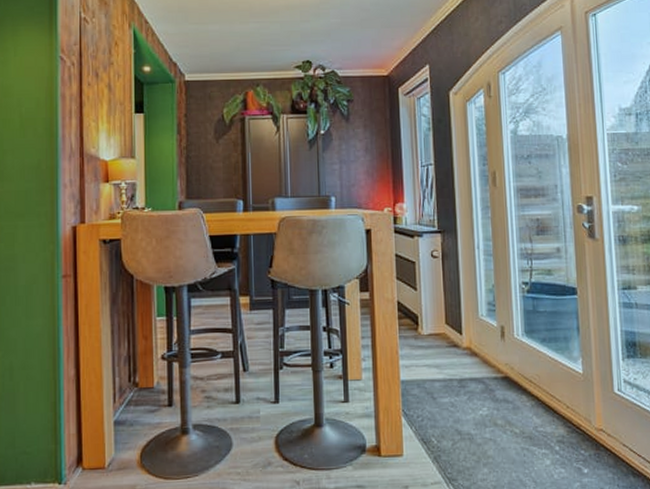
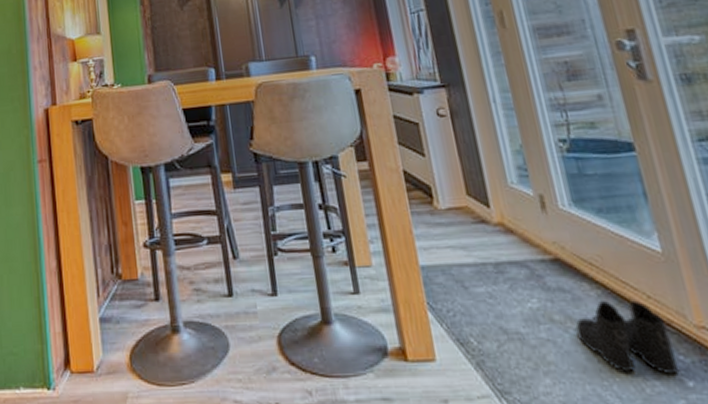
boots: none [512,409,579,464] -> present [575,300,678,374]

